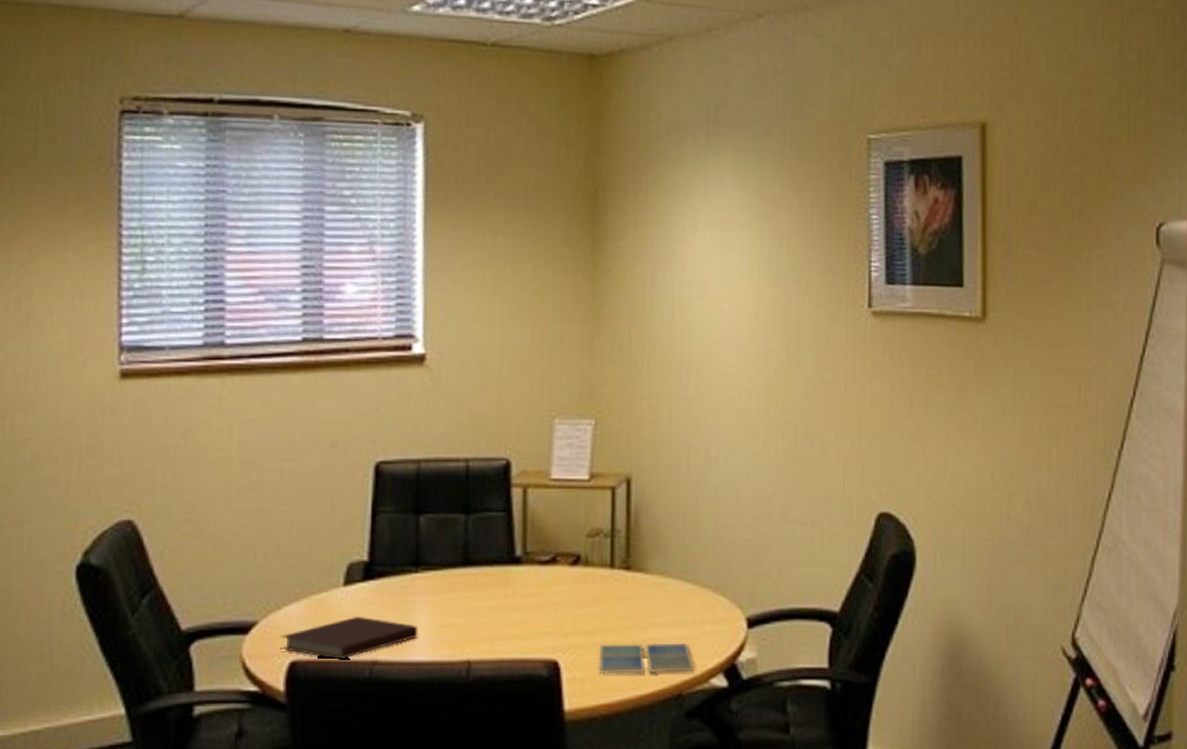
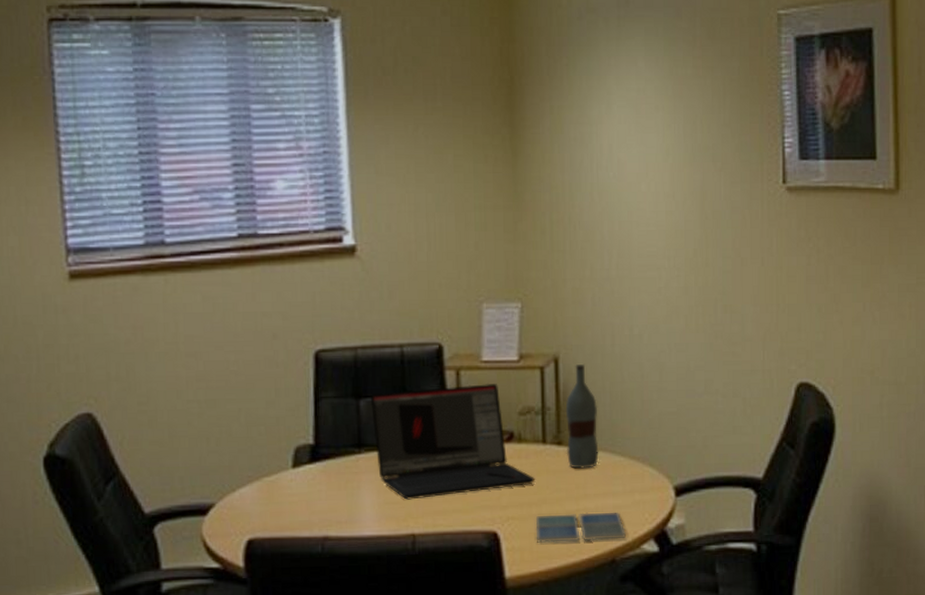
notebook: present [280,616,418,660] -> none [237,495,365,537]
laptop: none [431,503,601,624] -> present [370,384,536,500]
bottle: none [634,486,670,596] -> present [565,364,599,469]

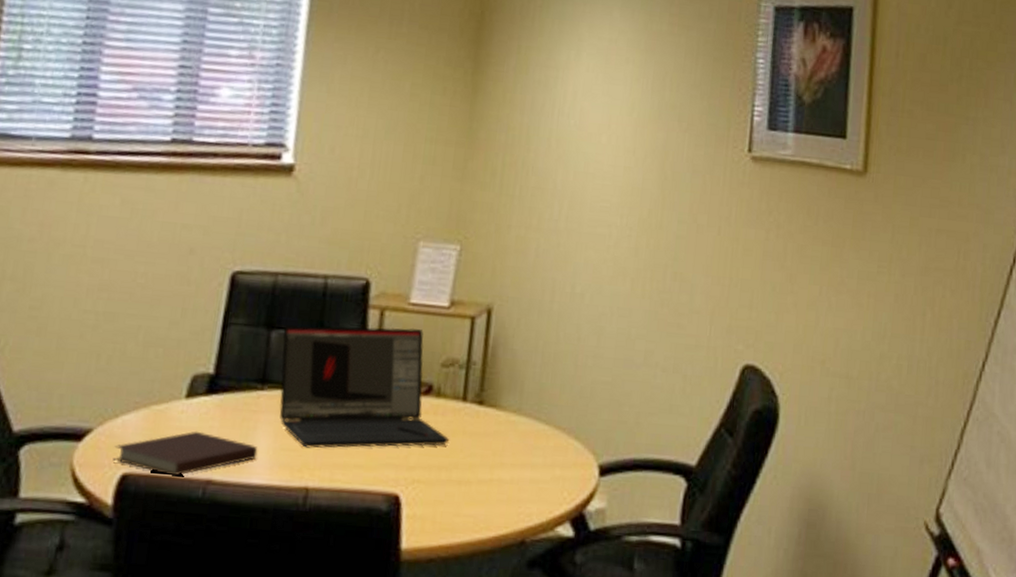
notebook: none [237,495,365,537] -> present [112,431,258,477]
drink coaster: present [535,512,627,543] -> none [441,482,541,518]
bottle: present [565,364,599,469] -> none [486,318,528,435]

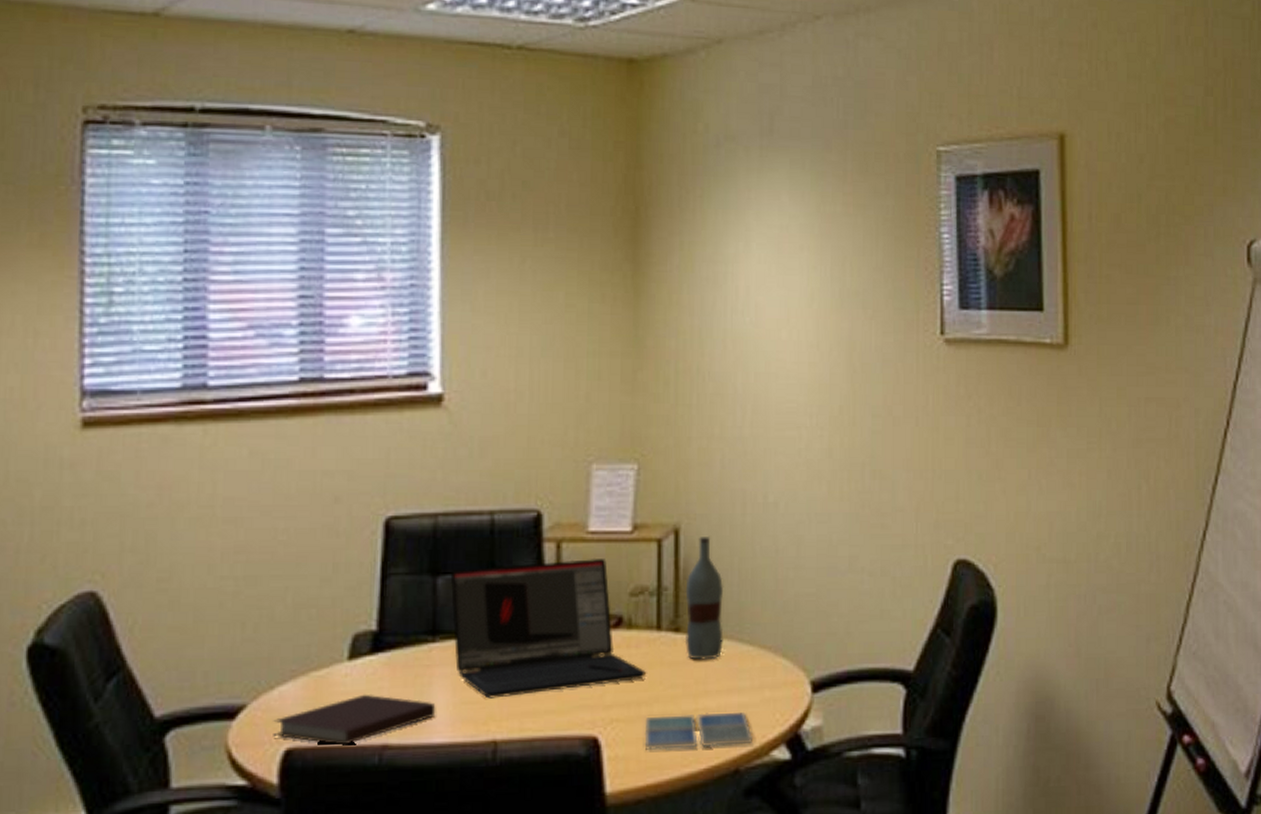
drink coaster: none [441,482,541,518] -> present [644,711,754,750]
bottle: none [486,318,528,435] -> present [684,537,724,660]

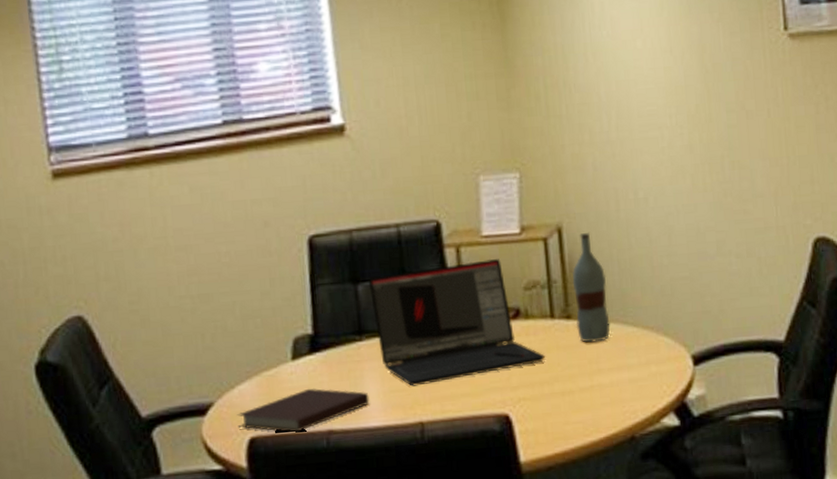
drink coaster: present [644,711,754,750] -> none [549,385,645,423]

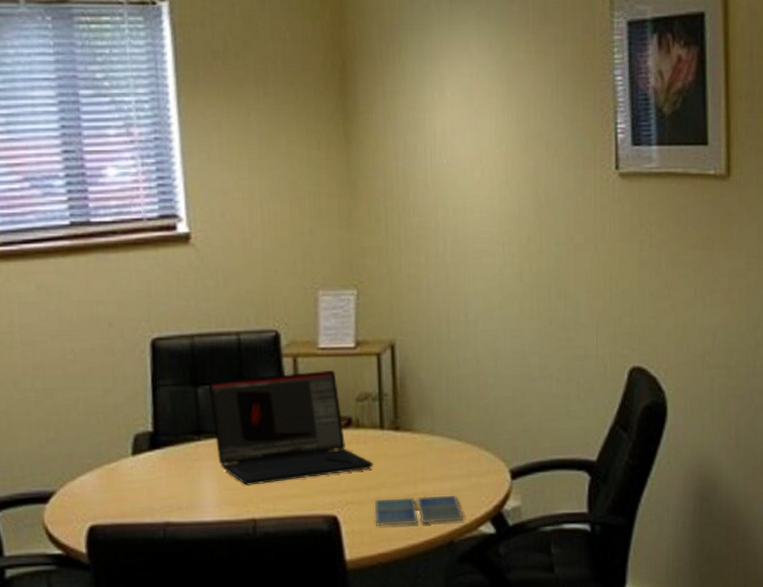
notebook: present [237,388,370,433] -> none [78,482,206,523]
drink coaster: none [549,385,645,423] -> present [374,495,464,526]
bottle: present [572,233,611,343] -> none [402,351,436,453]

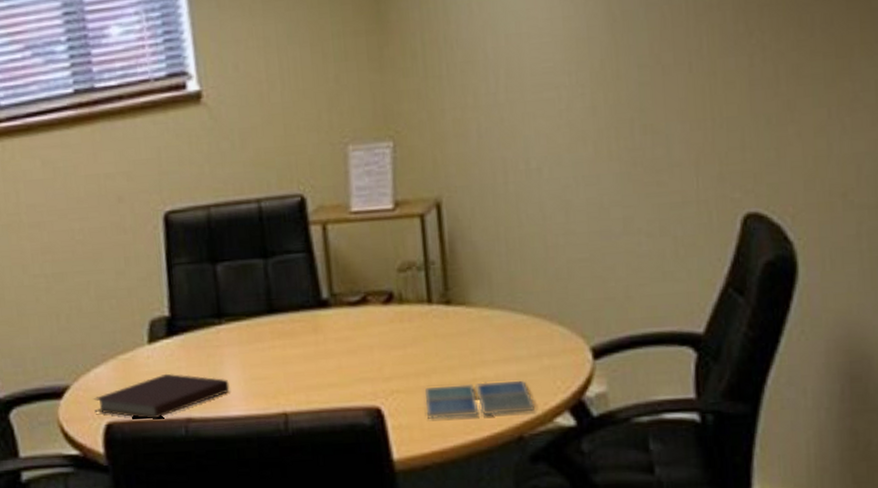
notebook: none [78,482,206,523] -> present [93,373,230,420]
laptop: present [208,370,374,486] -> none [227,237,422,374]

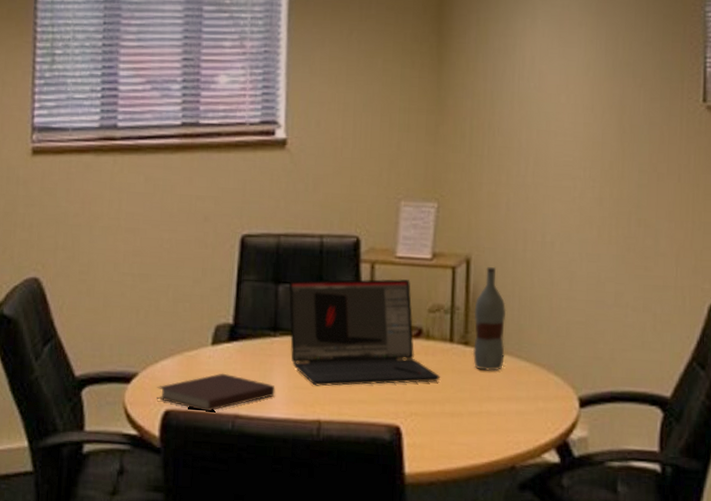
laptop: none [227,237,422,374] -> present [288,279,441,387]
drink coaster: present [425,380,535,419] -> none [437,414,528,446]
bottle: none [452,208,496,331] -> present [472,267,507,371]

